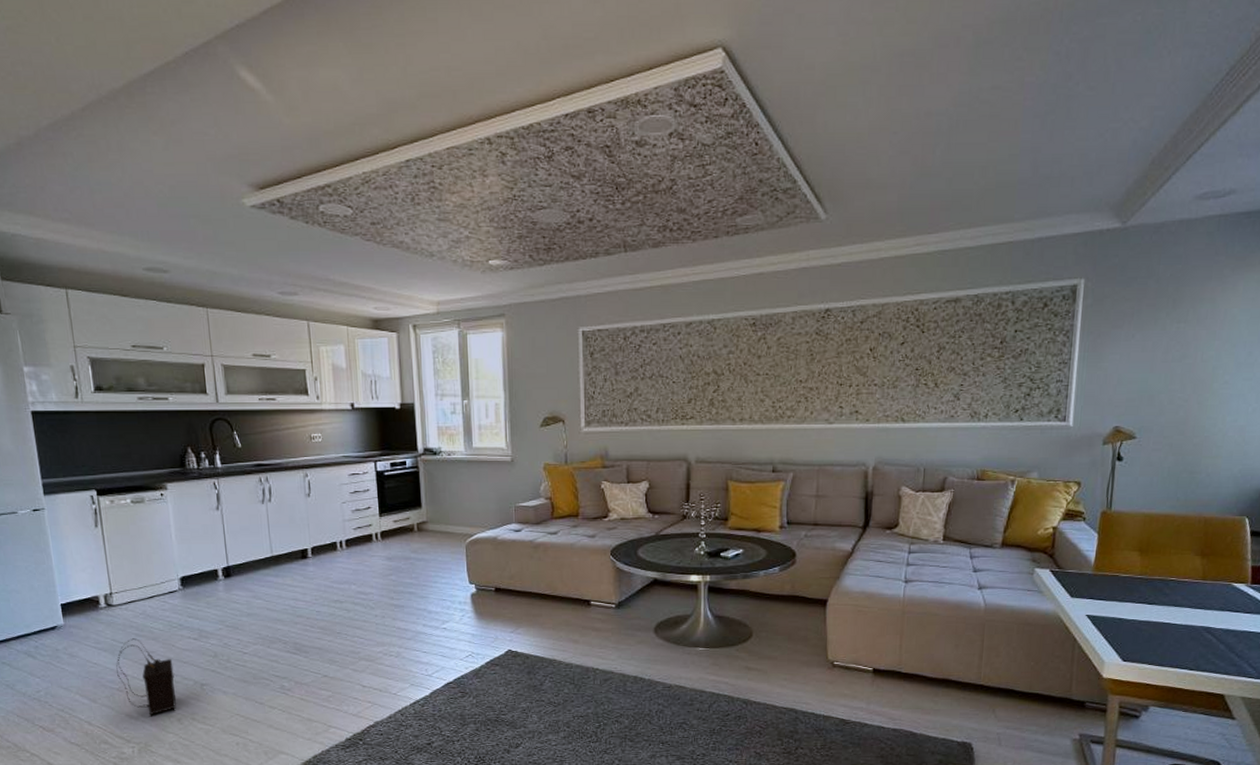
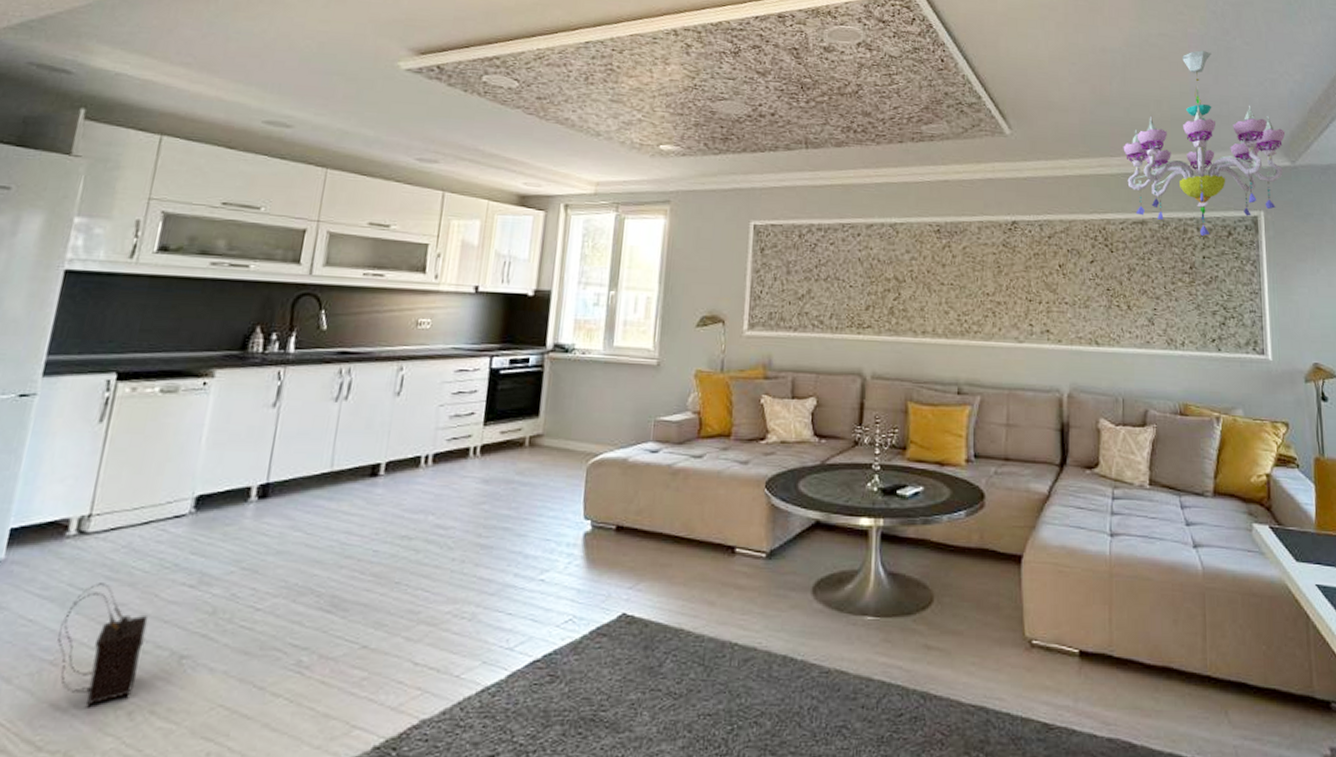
chandelier: none [942,102,1121,309] -> present [1123,50,1286,236]

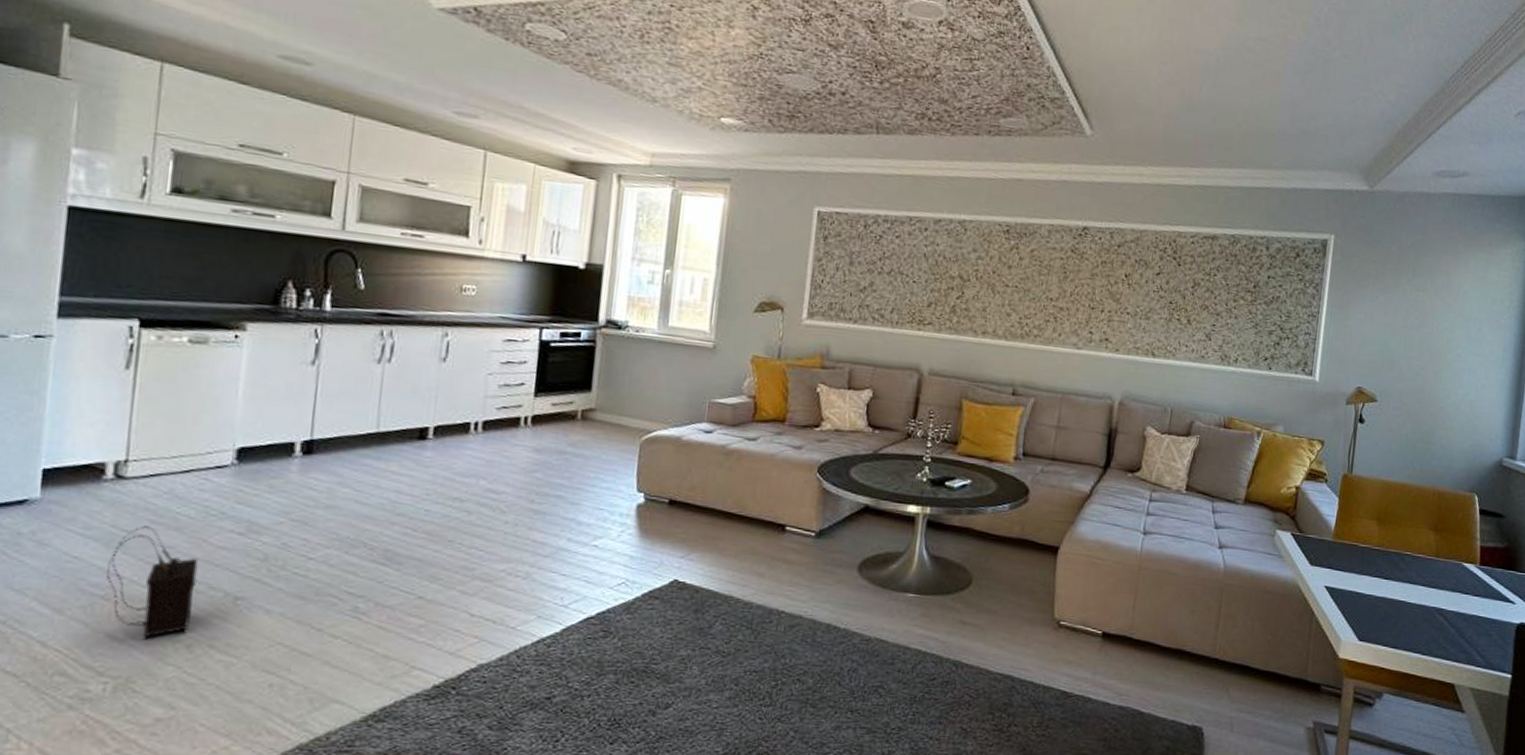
chandelier: present [1123,50,1286,236] -> none [1204,60,1369,256]

